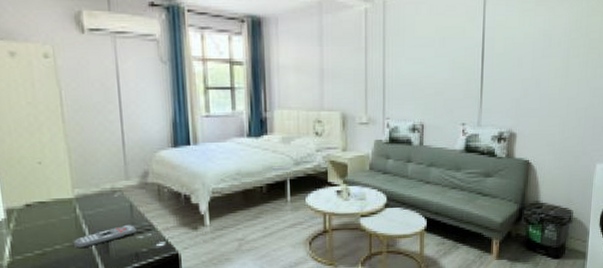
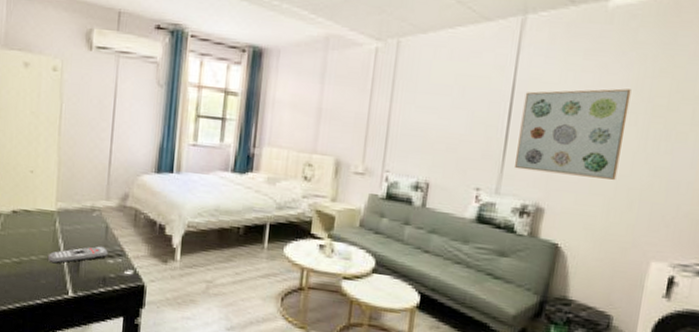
wall art: none [491,27,573,103] -> present [515,88,631,180]

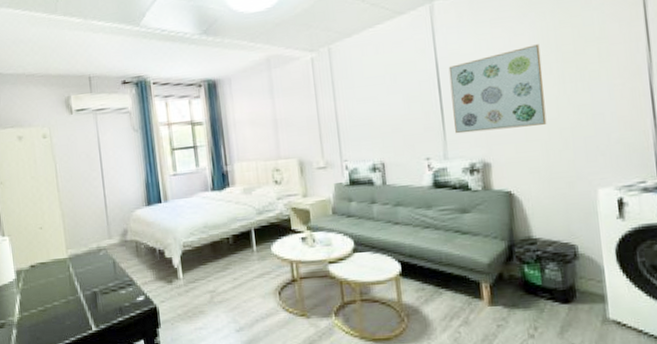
remote control: present [47,246,108,264] -> none [68,280,120,305]

